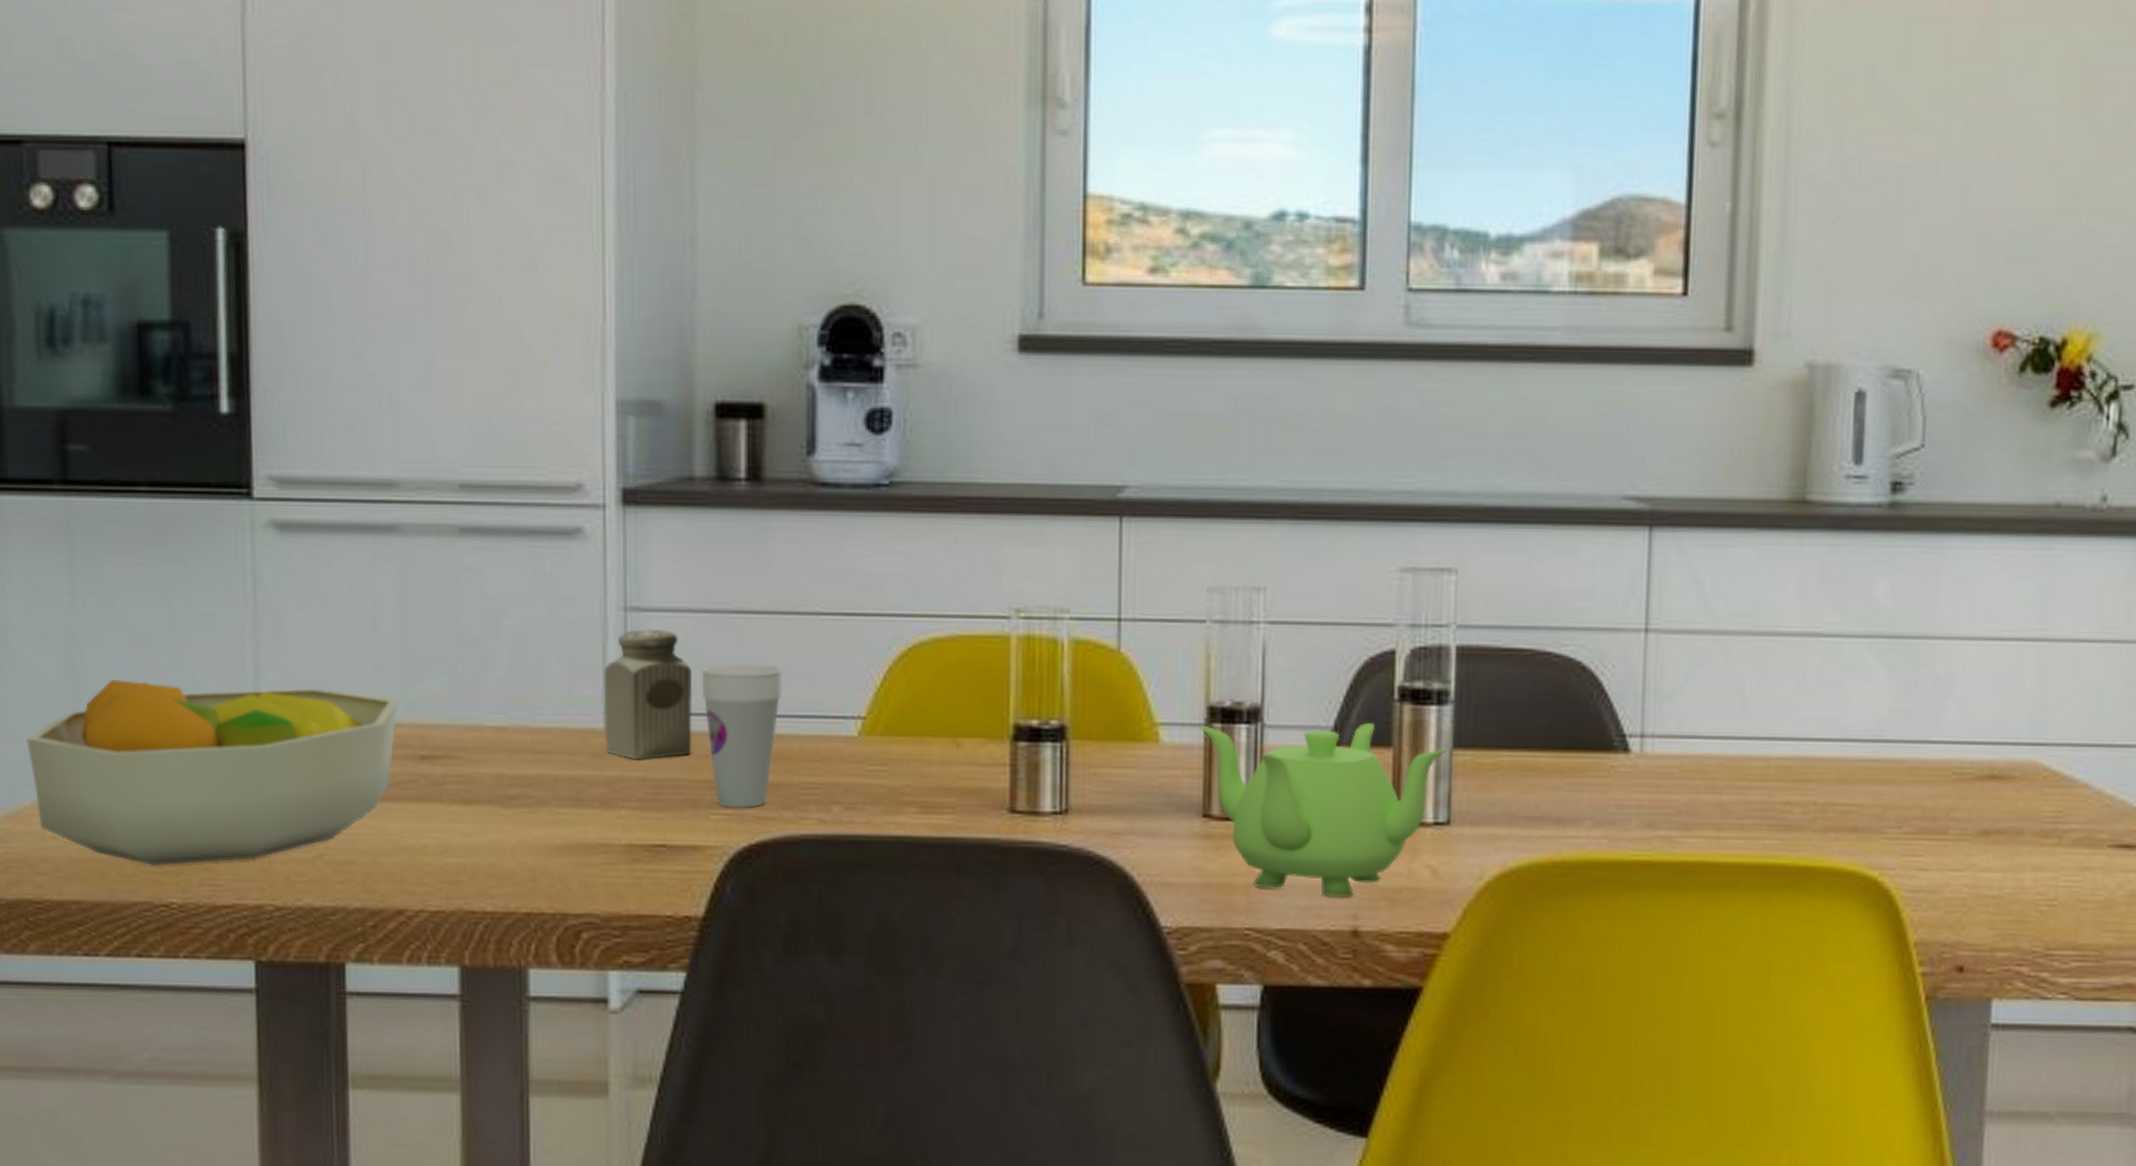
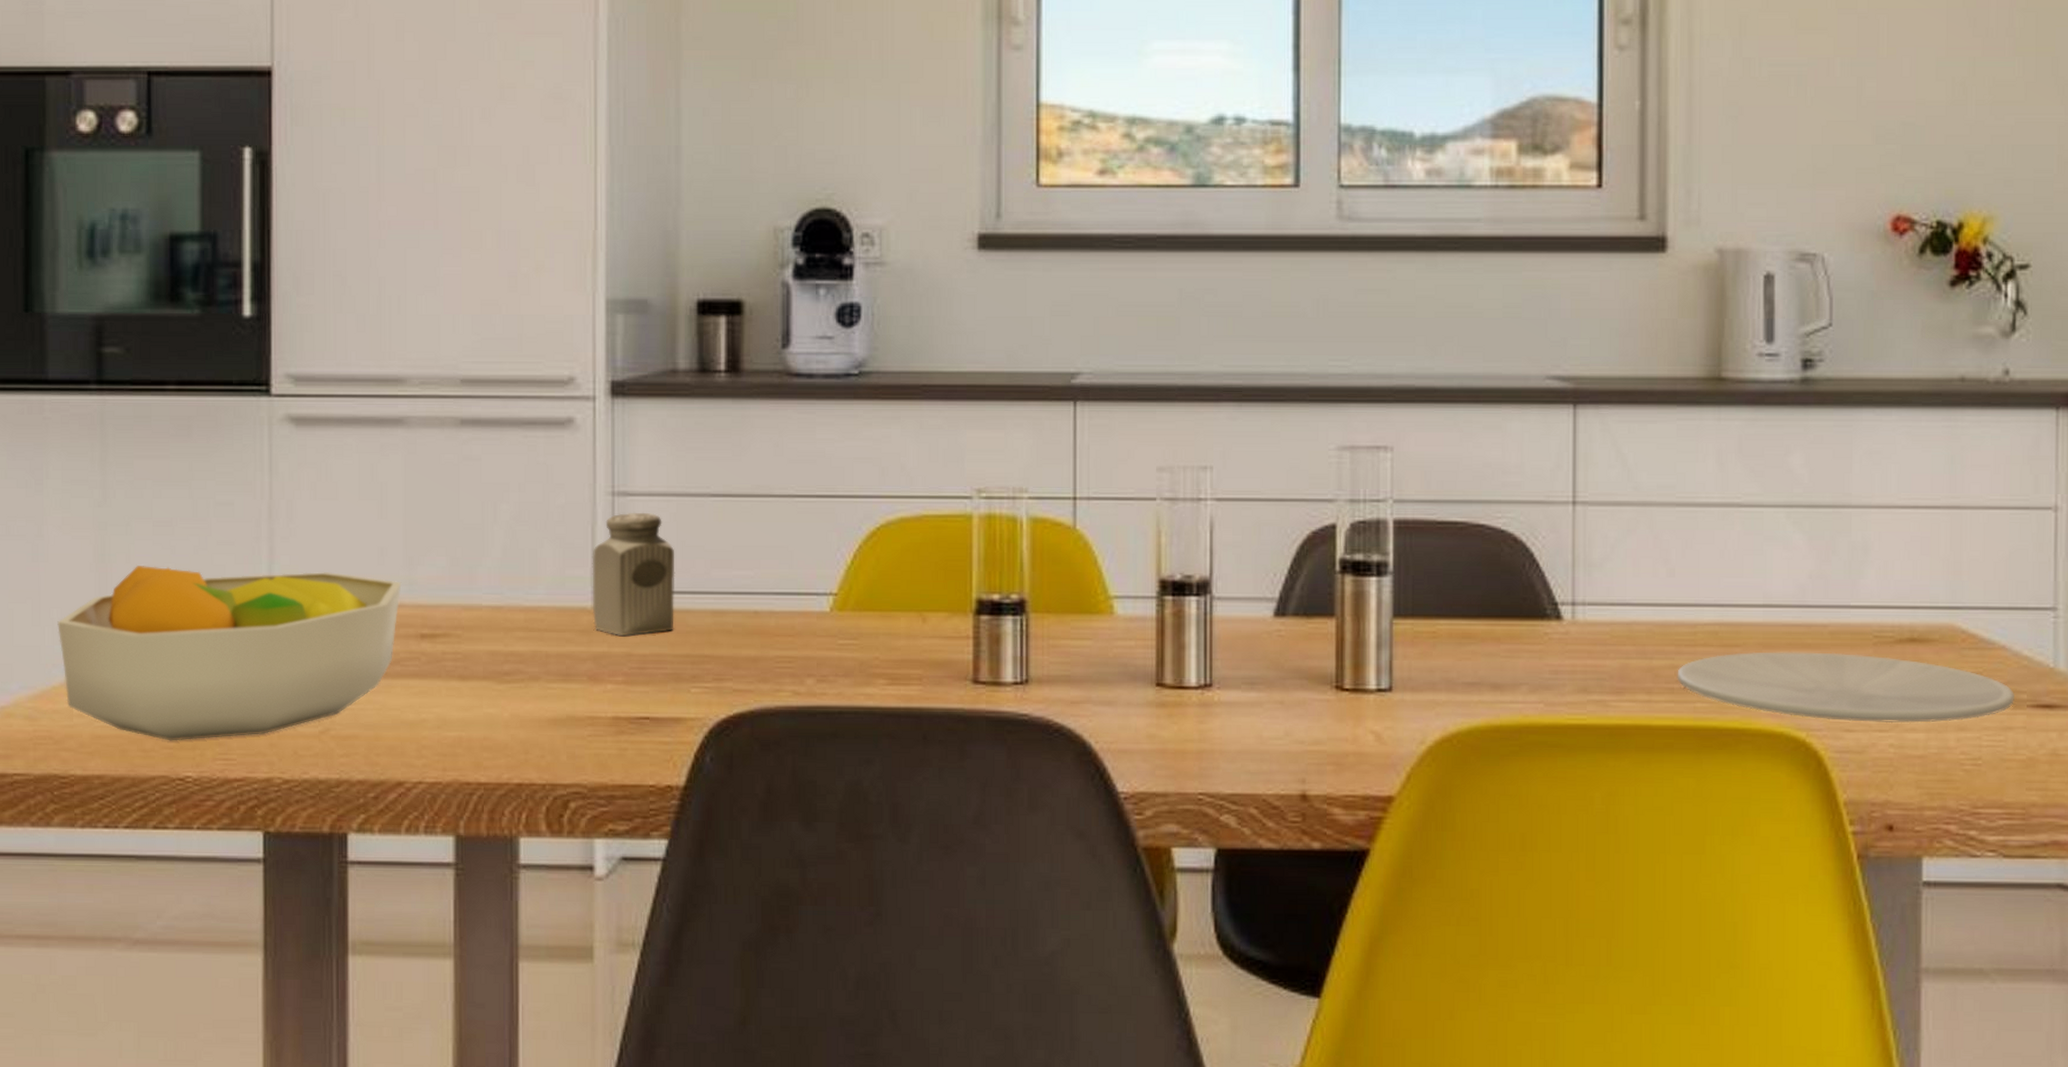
cup: present [701,663,782,809] -> none [683,543,759,682]
teapot: present [1200,722,1447,897] -> none [1152,593,1387,762]
plate: none [1747,787,2095,862] -> present [1677,652,2014,723]

